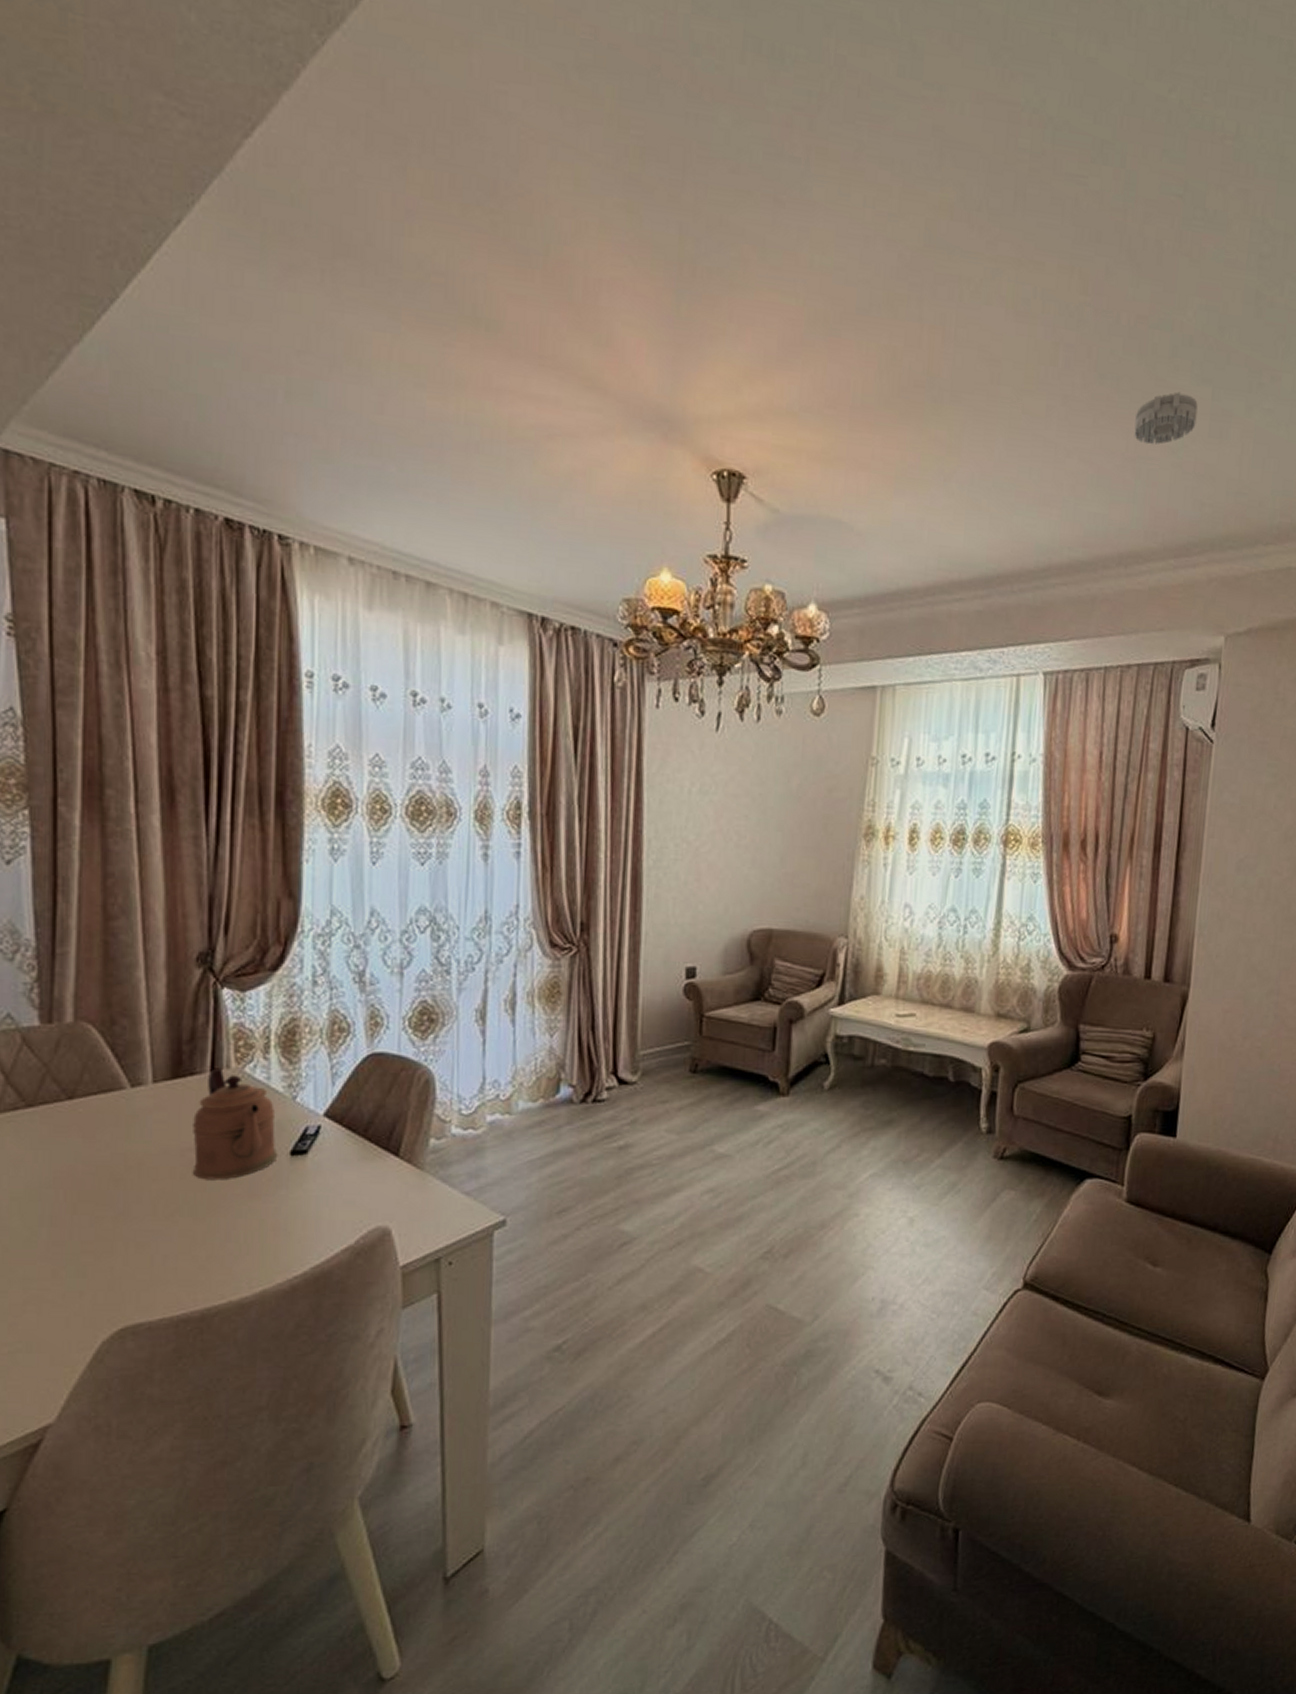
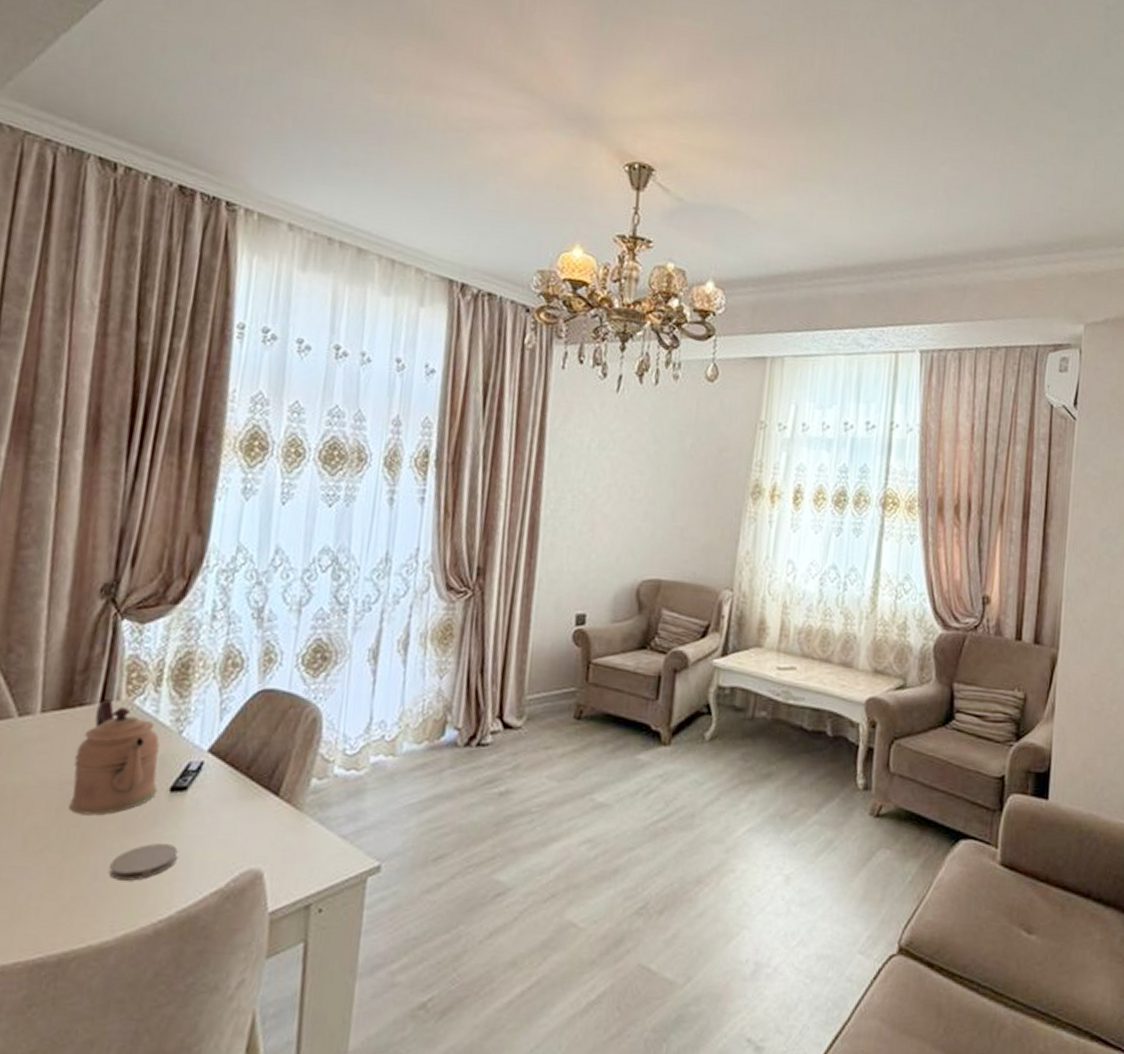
coaster: none [240,1205,305,1241] -> present [109,843,178,881]
smoke detector: present [1134,391,1198,445] -> none [1000,114,1056,158]

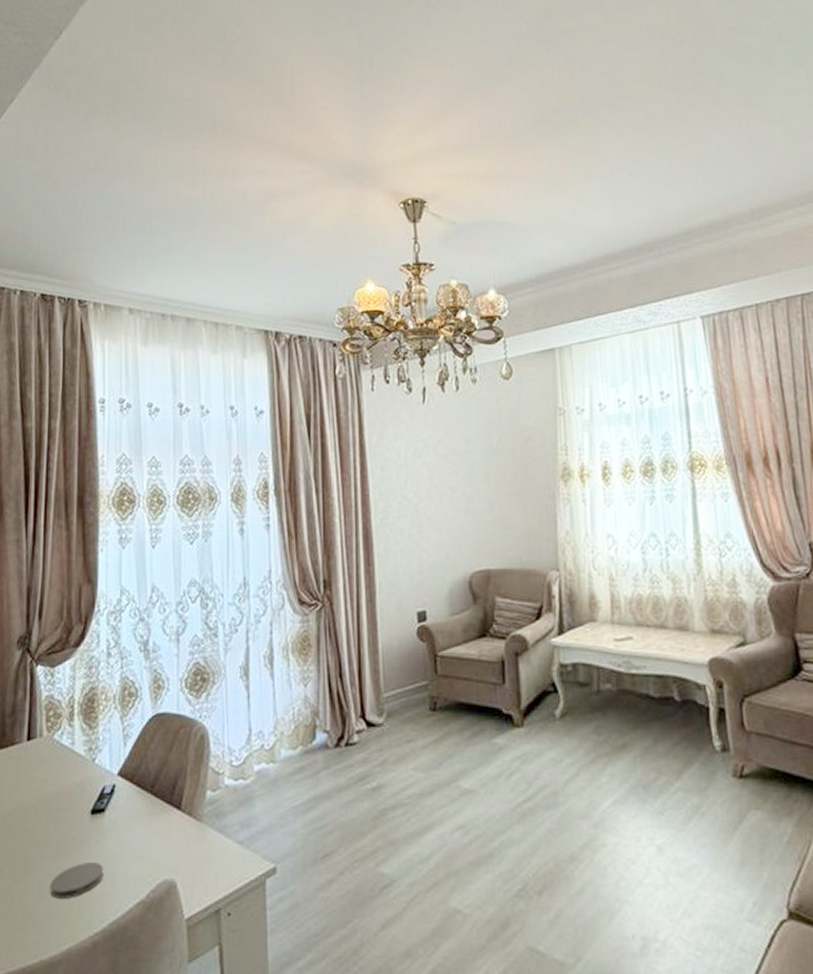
coffeepot: present [69,699,160,816] -> none [12,737,81,842]

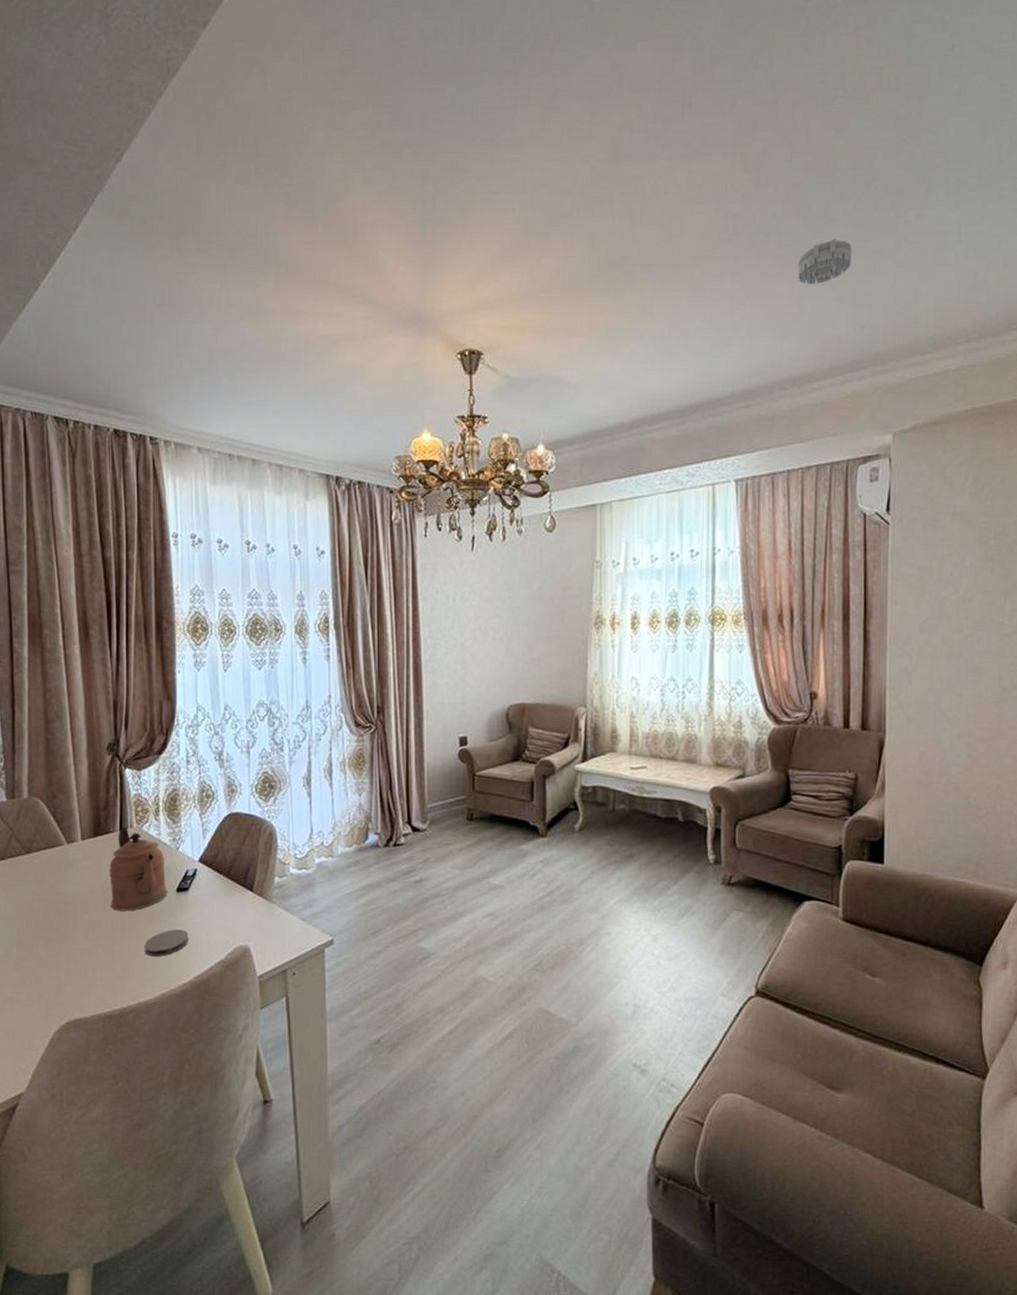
coffeepot: none [12,737,81,842] -> present [108,828,168,911]
smoke detector: none [743,77,797,121] -> present [798,239,852,285]

